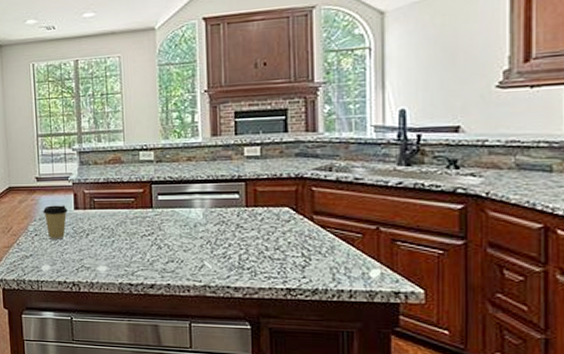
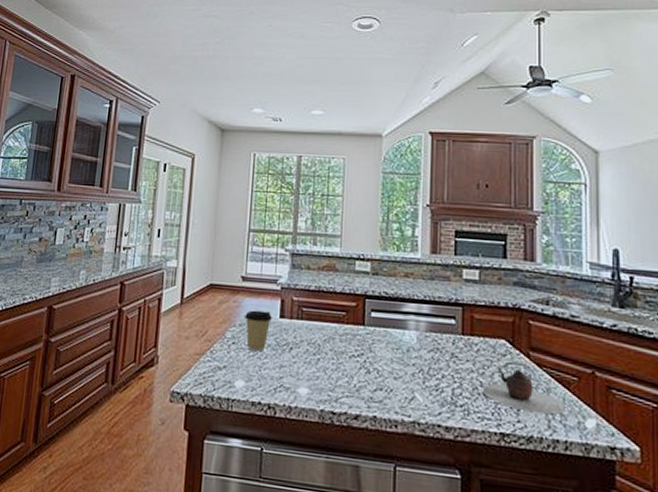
teapot: none [268,226,350,269] -> present [482,361,565,415]

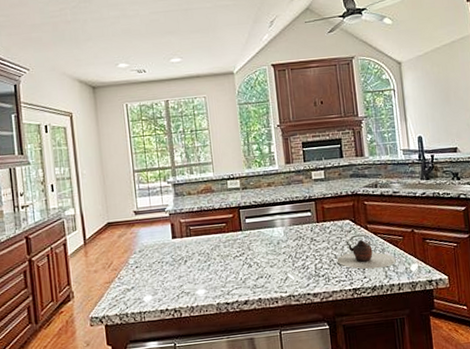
coffee cup: present [245,310,272,353] -> none [142,235,166,271]

